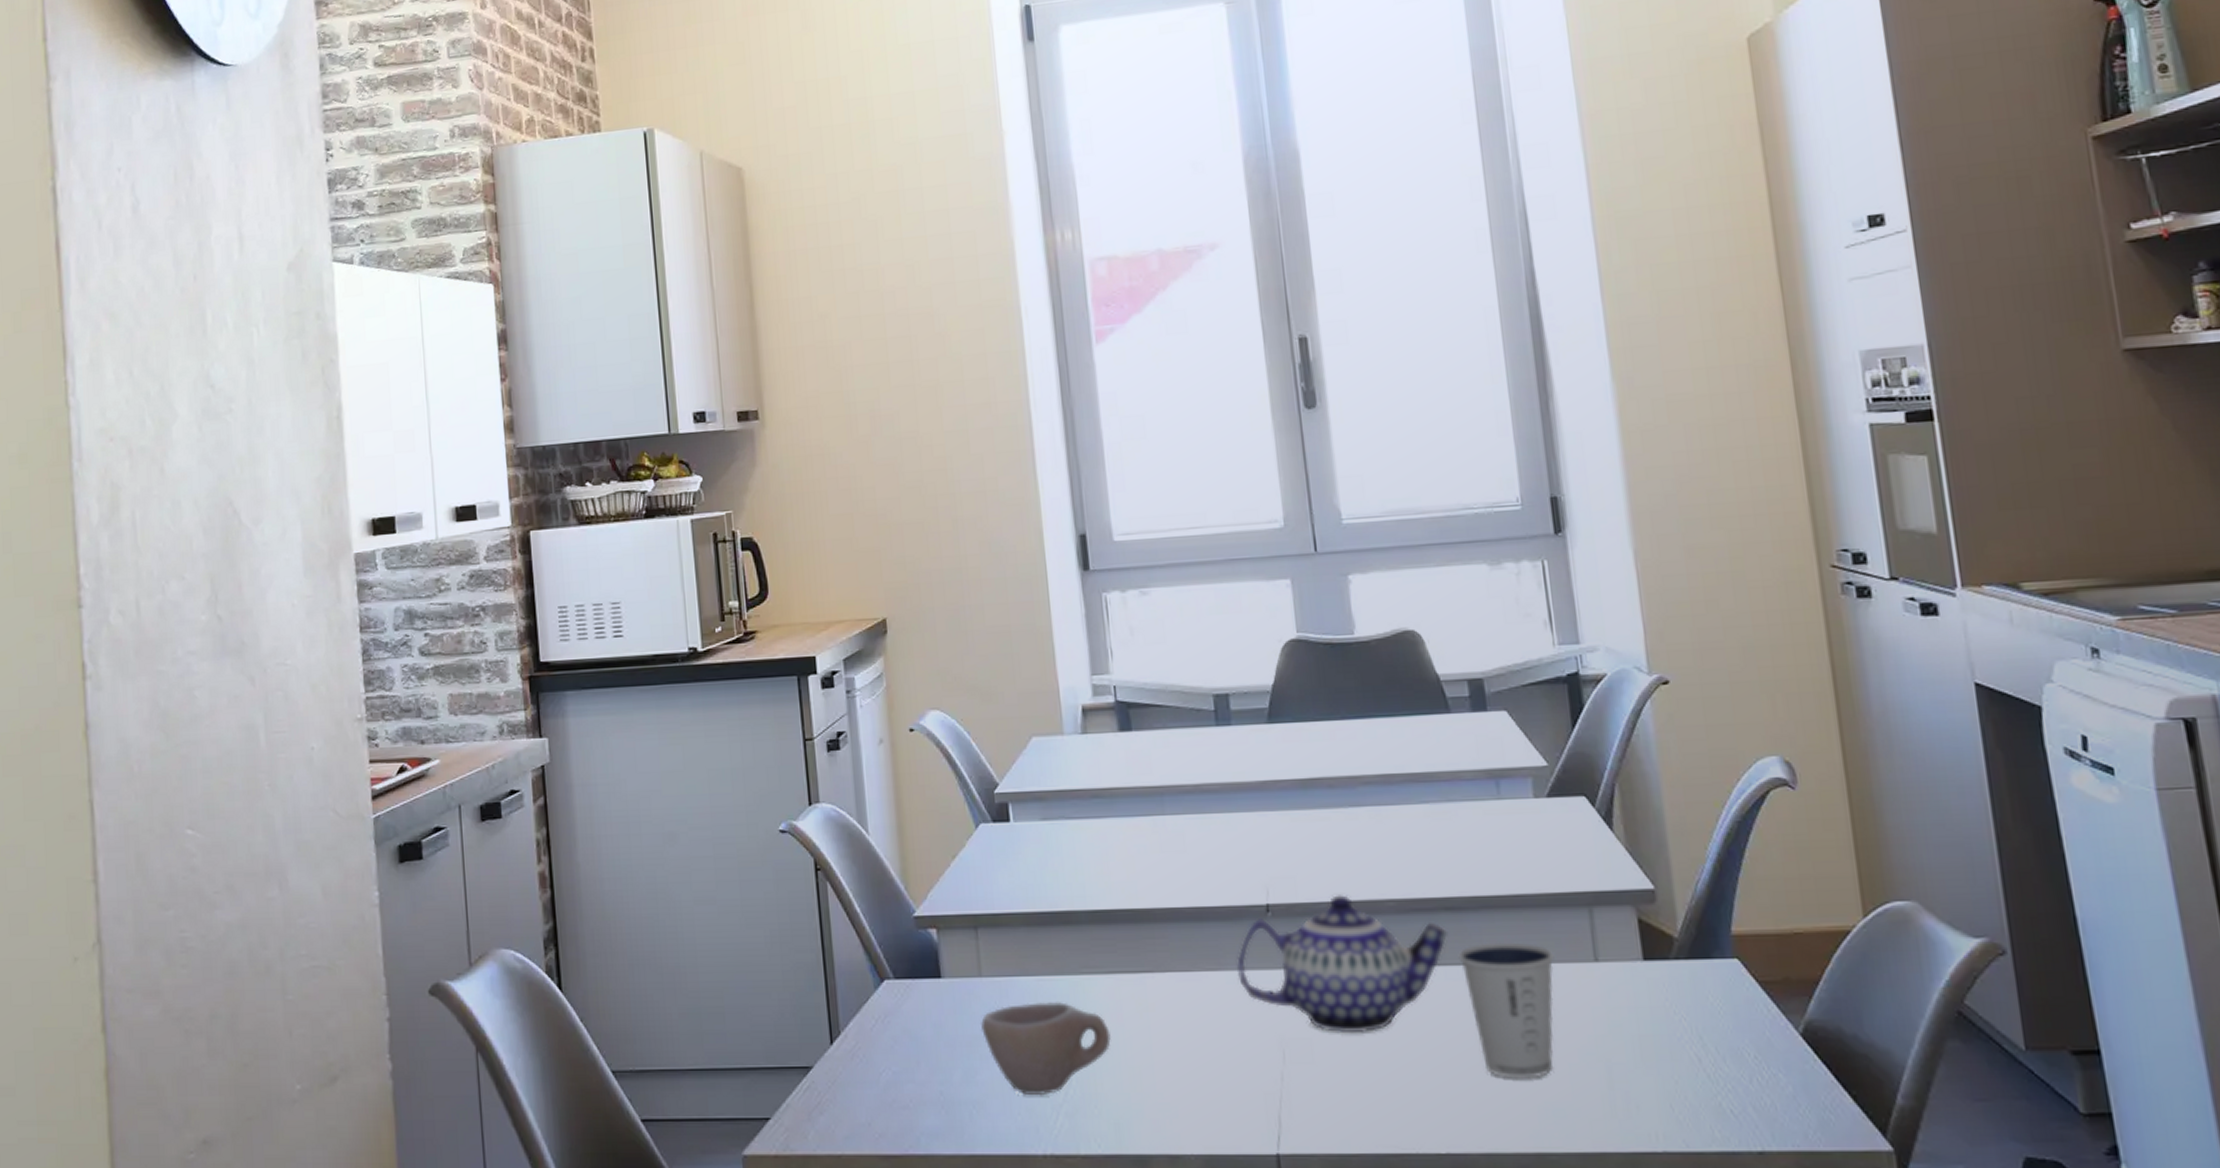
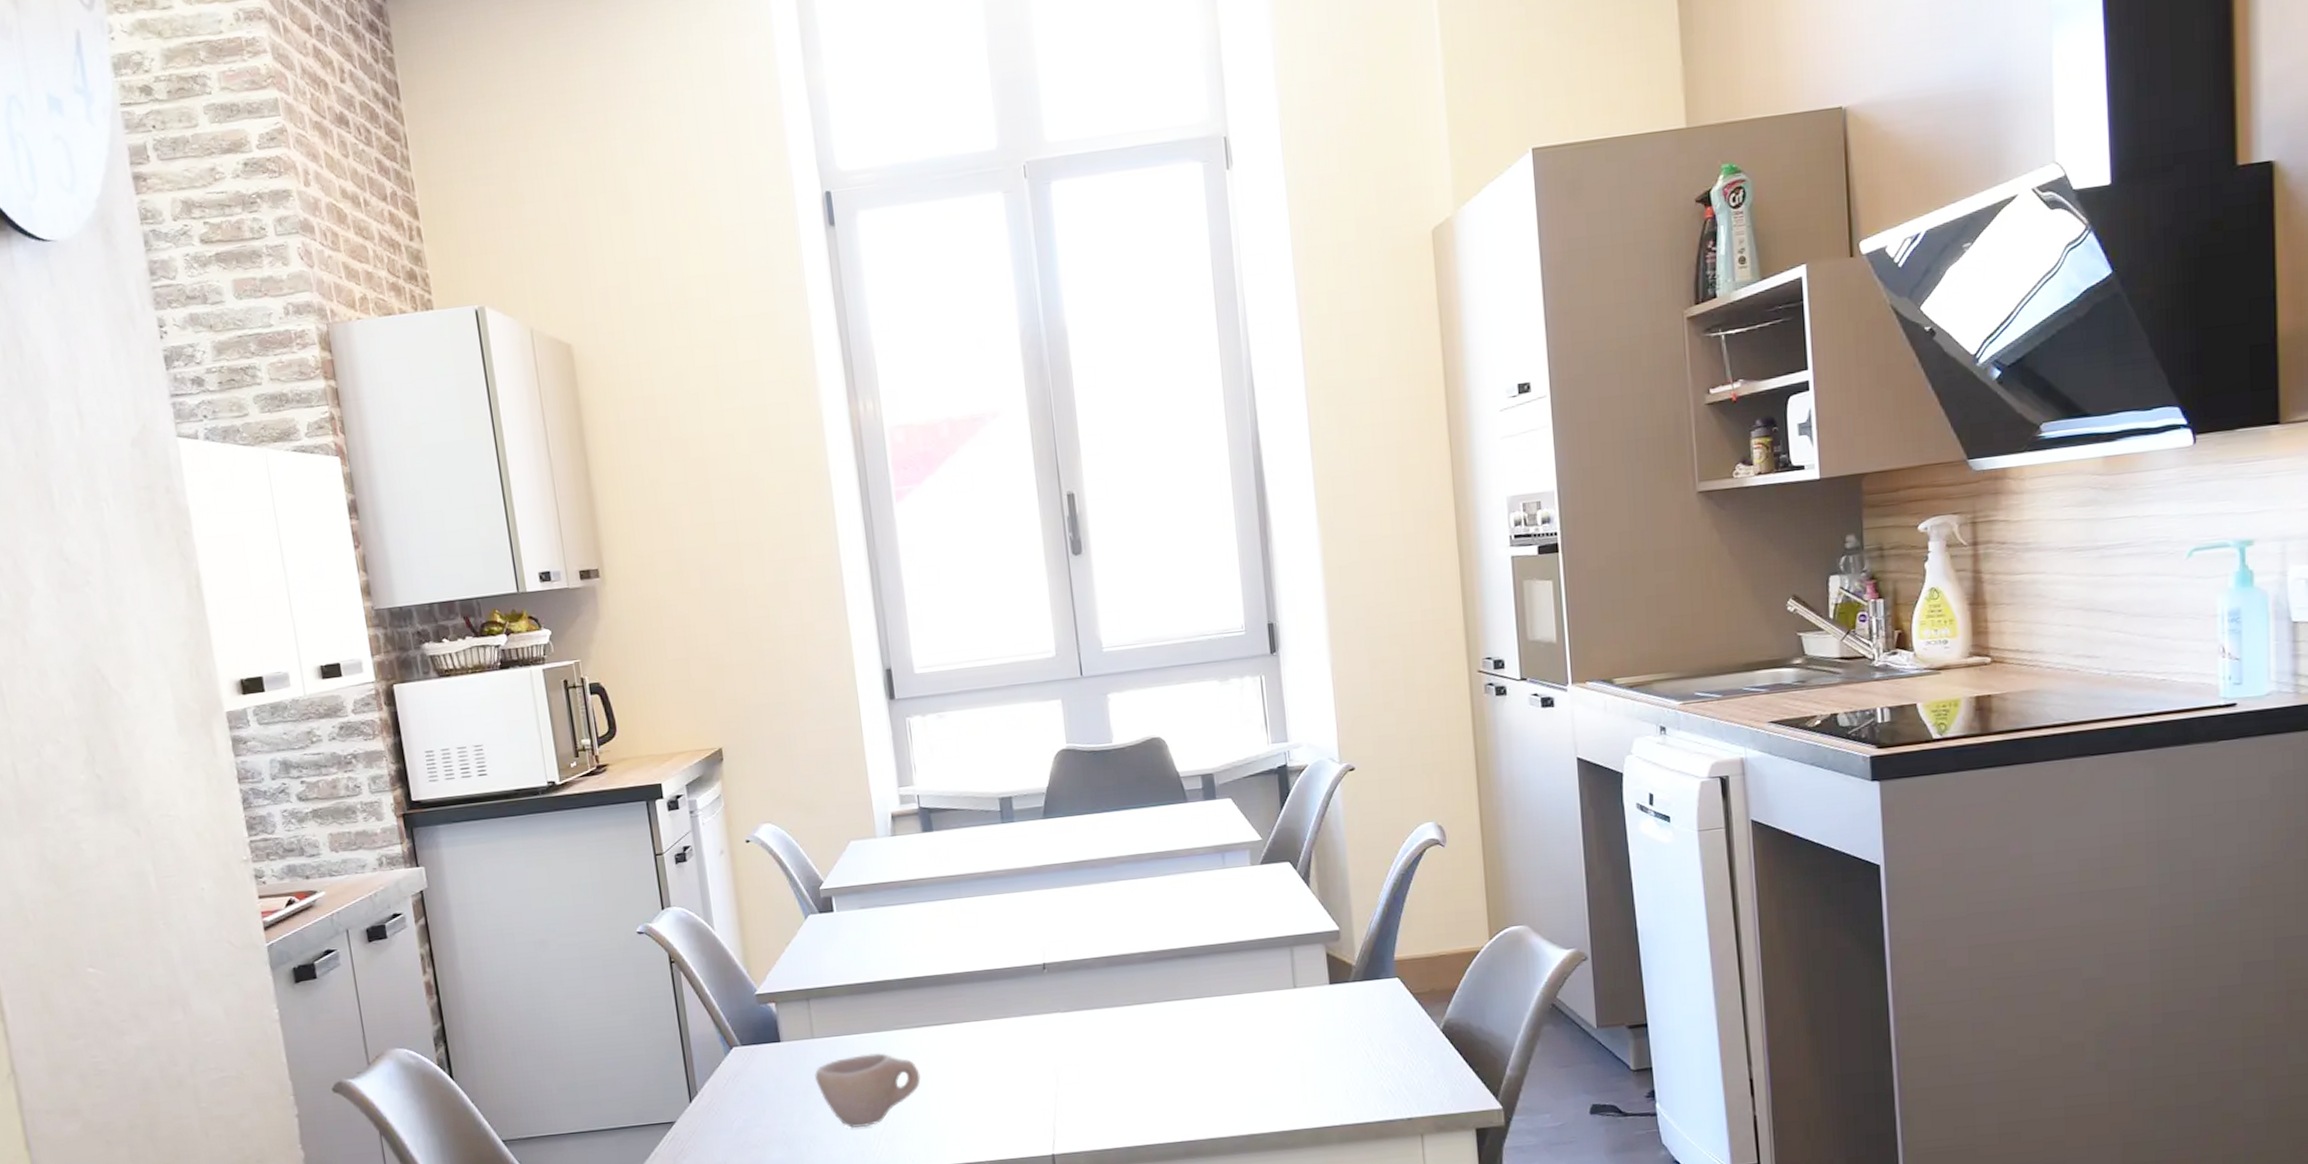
teapot: present [1237,895,1449,1033] -> none [1020,951,1185,1058]
dixie cup: present [1458,942,1554,1079] -> none [1191,977,1264,1081]

